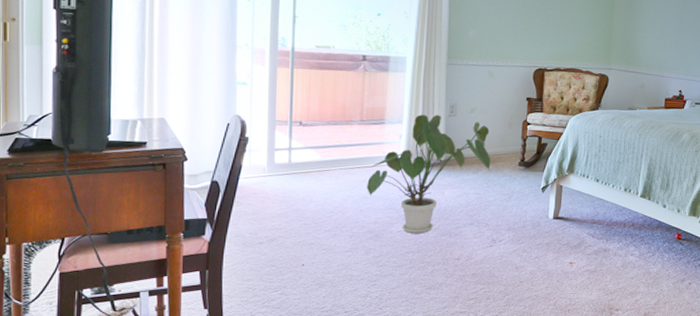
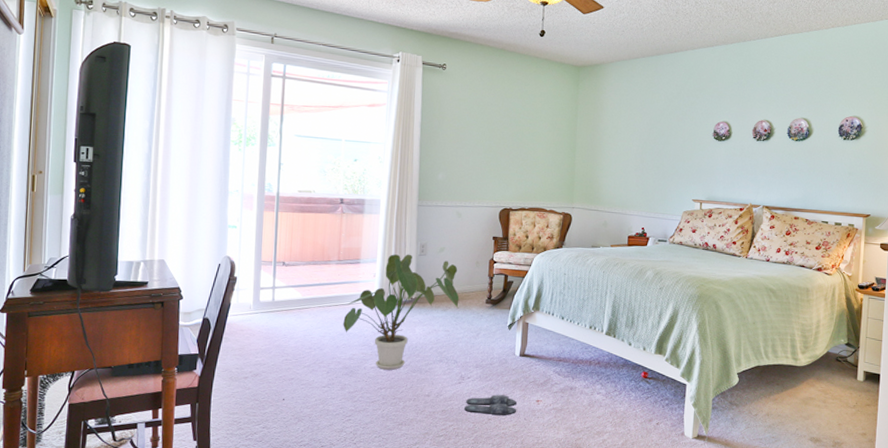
slippers: none [496,257,549,278] -> present [464,394,517,415]

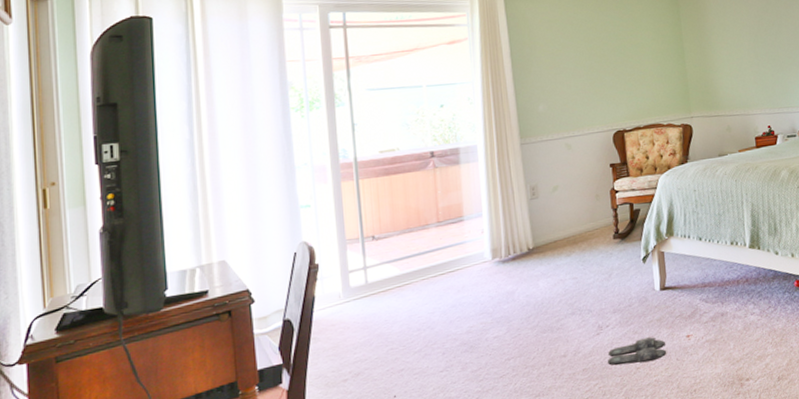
house plant: present [343,254,459,370] -> none [453,200,584,337]

